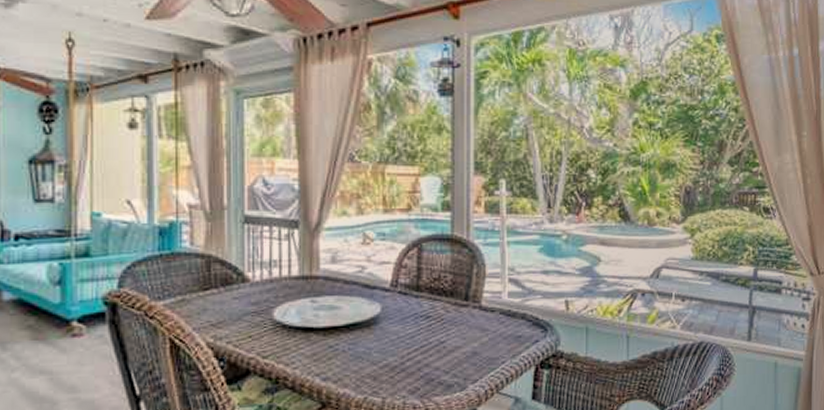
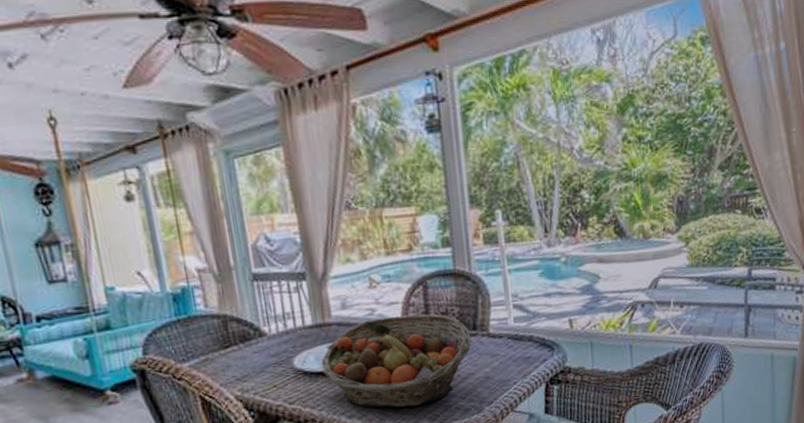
fruit basket: none [303,276,462,376] -> present [321,314,472,408]

